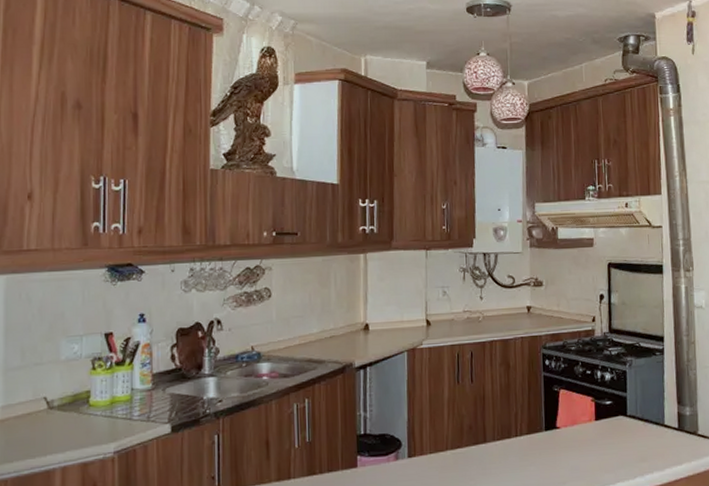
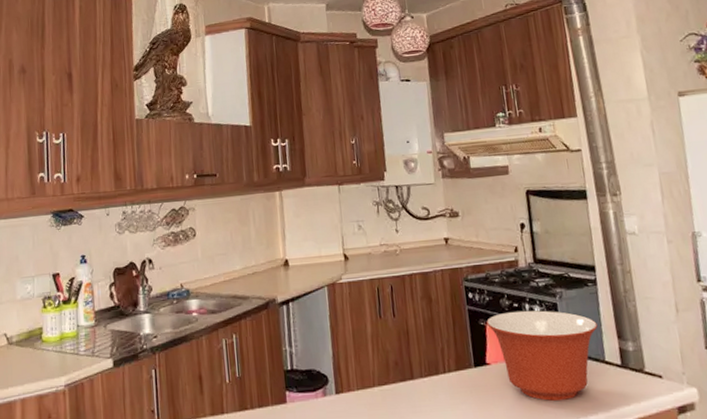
mixing bowl: none [560,377,661,462] -> present [486,310,598,401]

